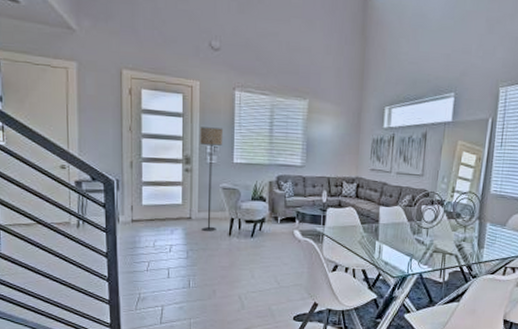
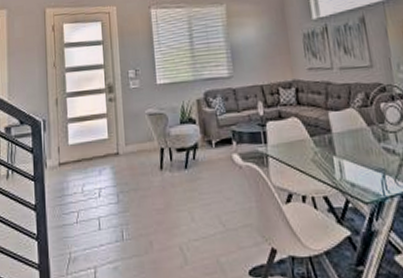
floor lamp: present [200,127,224,232] -> none [120,49,146,169]

